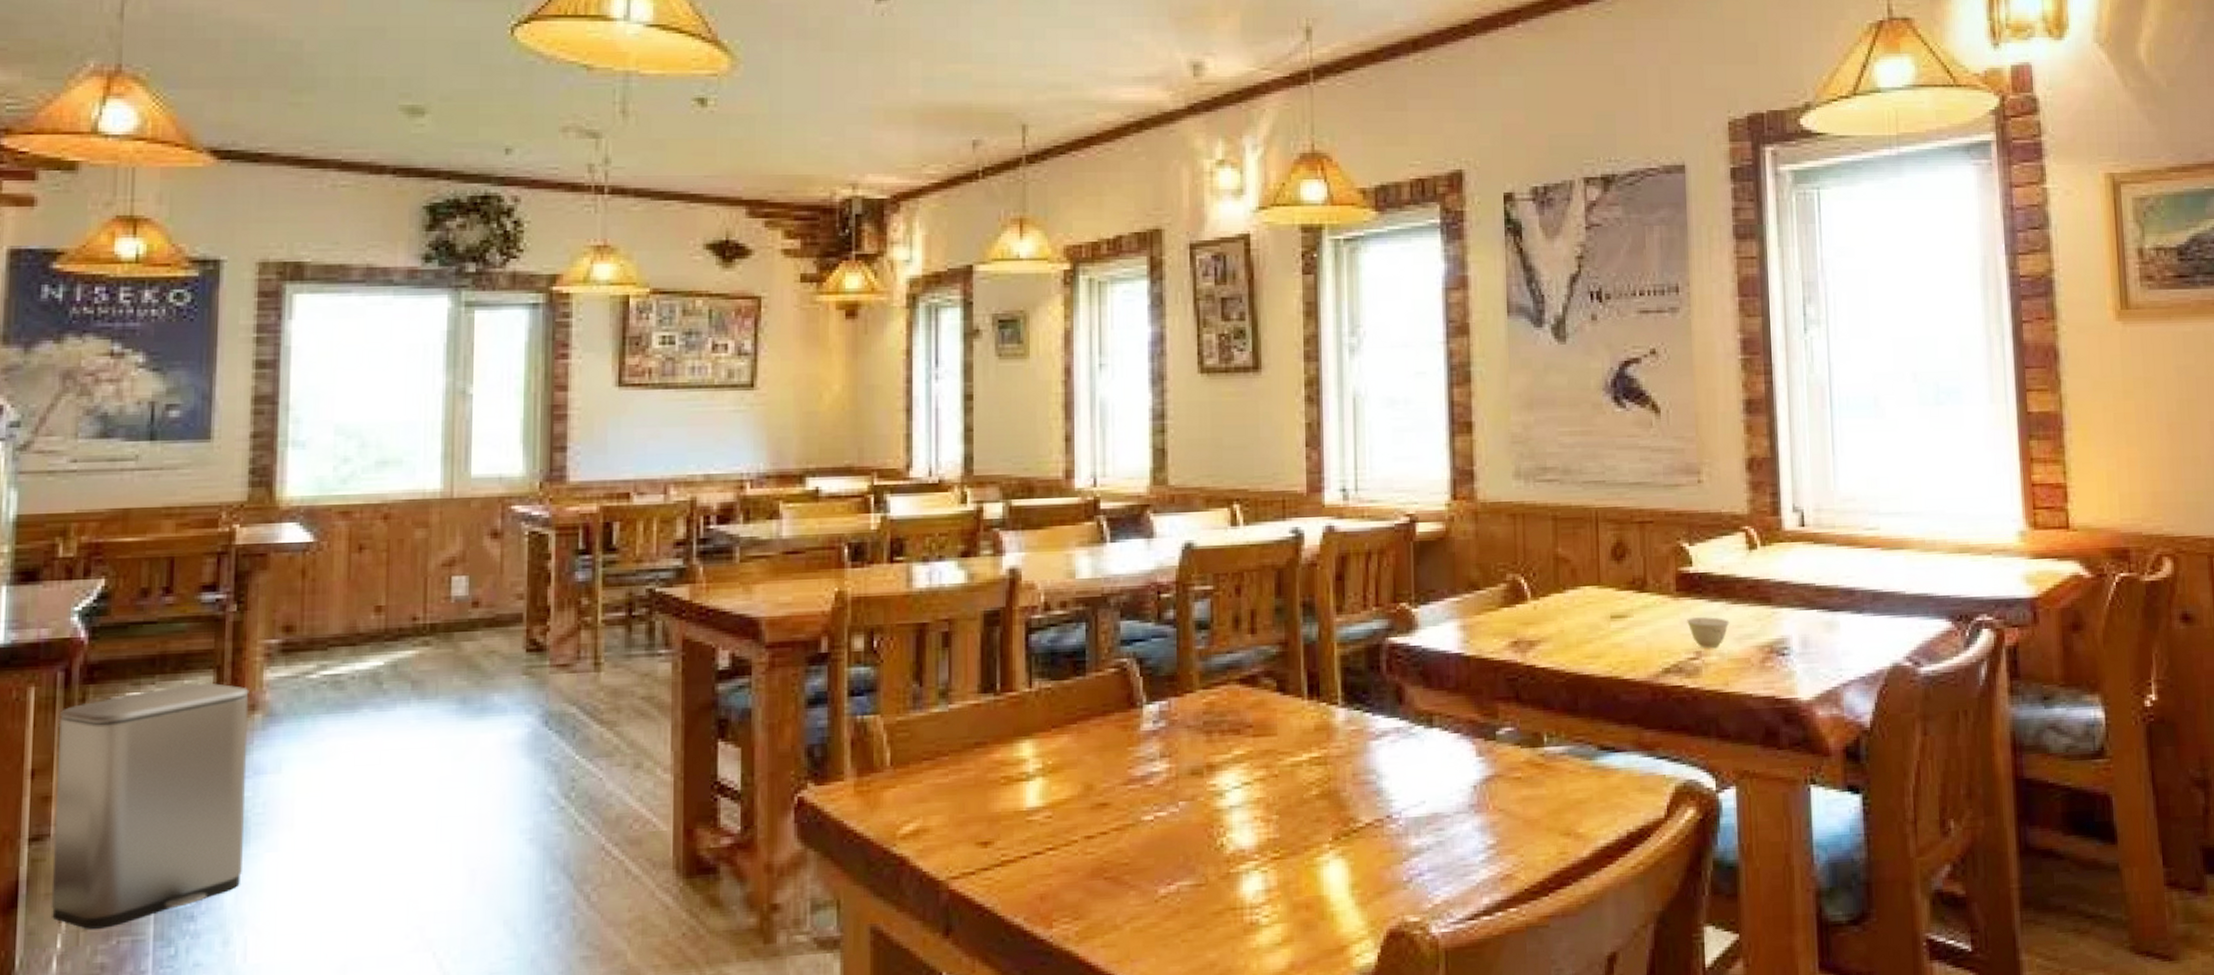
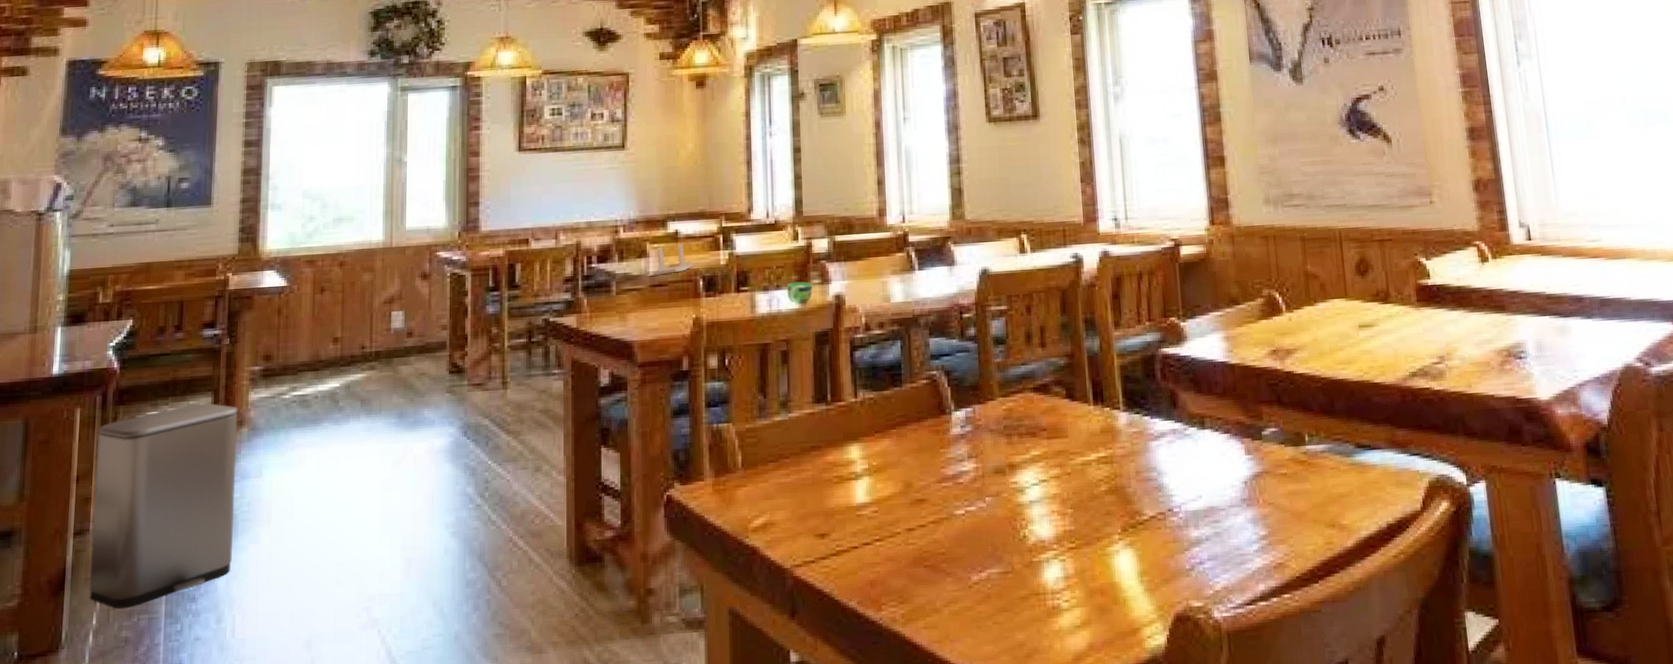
napkin holder: none [778,504,843,542] -> present [646,244,699,277]
cup: none [951,552,982,578] -> present [787,281,813,304]
teacup: present [1687,617,1730,649] -> none [1429,324,1469,354]

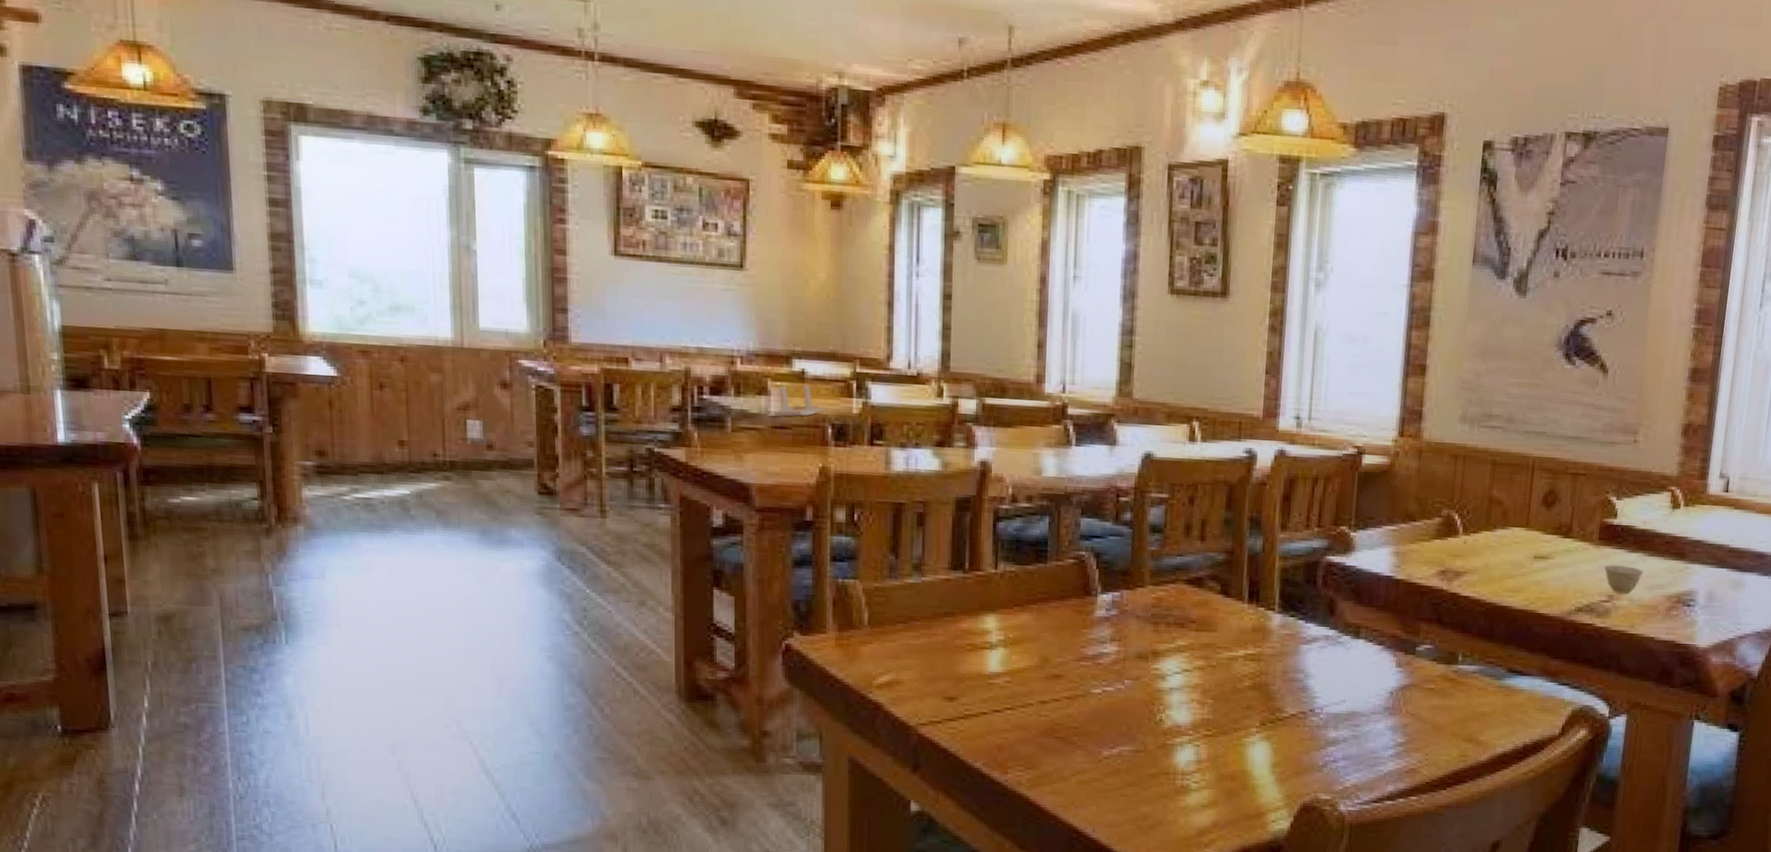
pedal bin: present [89,403,238,609] -> none [123,494,298,694]
cup: present [787,281,813,304] -> none [927,442,956,466]
teacup: none [1429,324,1469,354] -> present [1604,565,1644,594]

